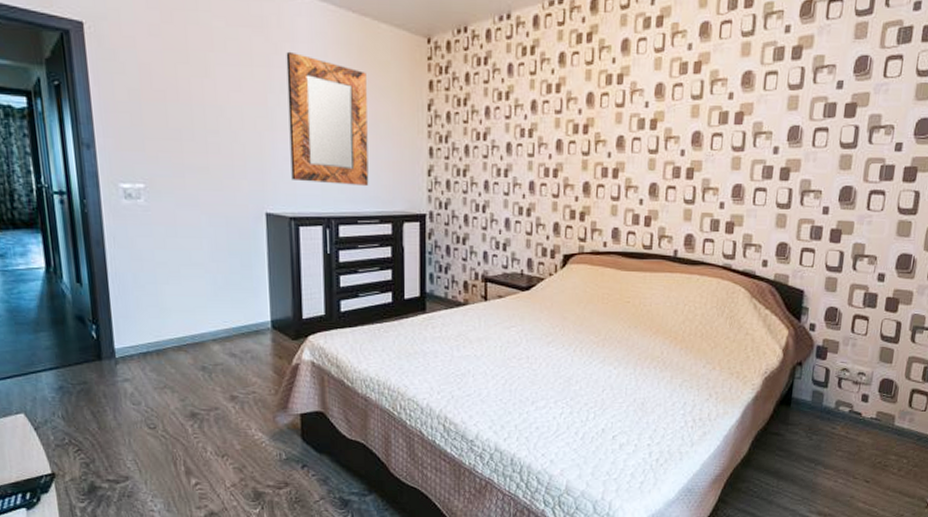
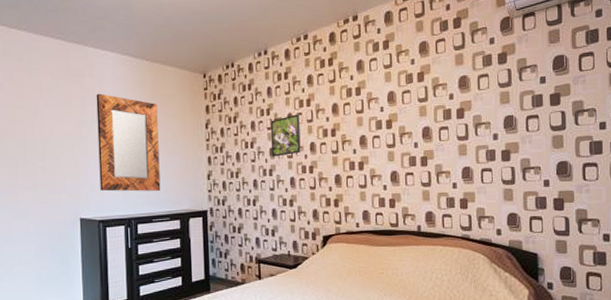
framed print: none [508,101,546,154] -> present [270,114,301,157]

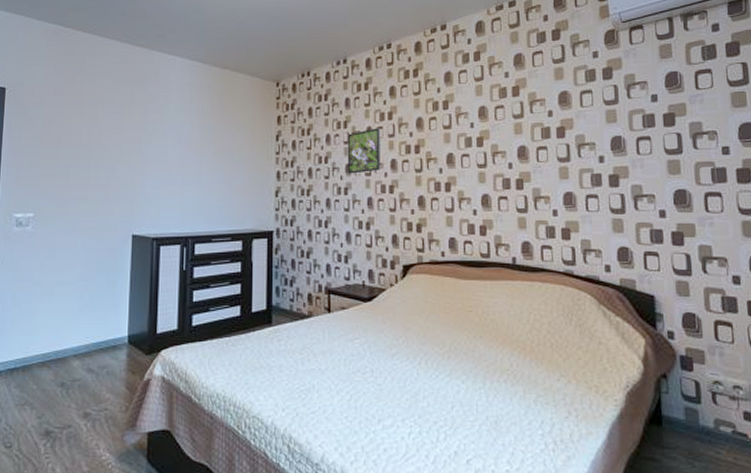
home mirror: present [96,93,161,192] -> none [157,99,225,208]

